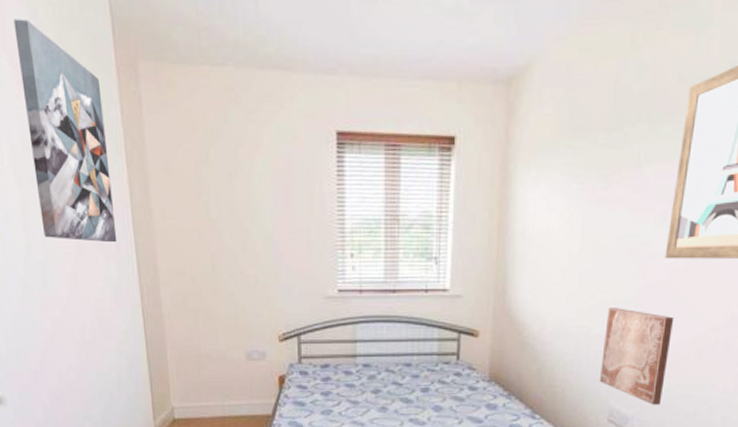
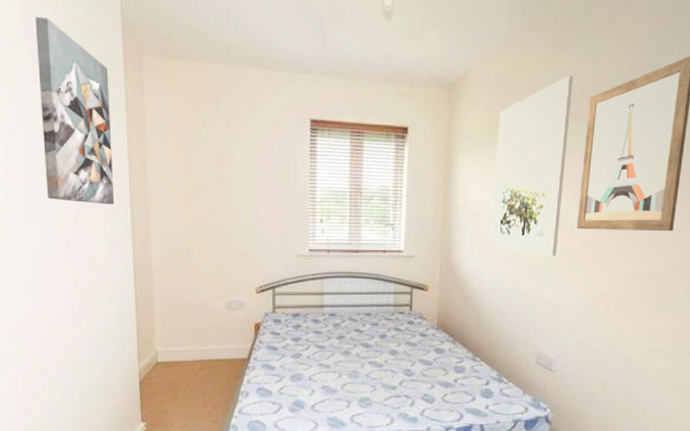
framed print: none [554,59,670,293] -> present [489,75,574,257]
wall art: present [599,308,675,405] -> none [528,268,586,349]

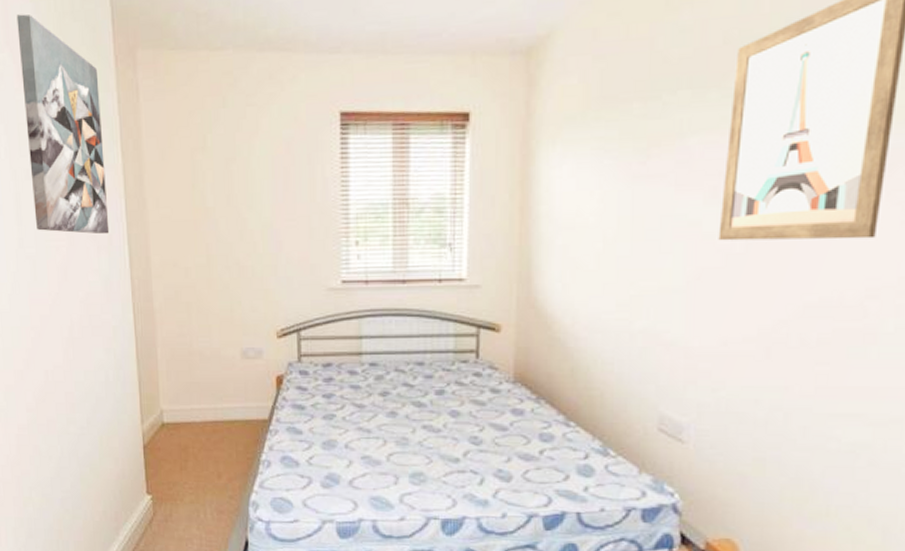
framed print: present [489,75,574,257] -> none [587,19,712,281]

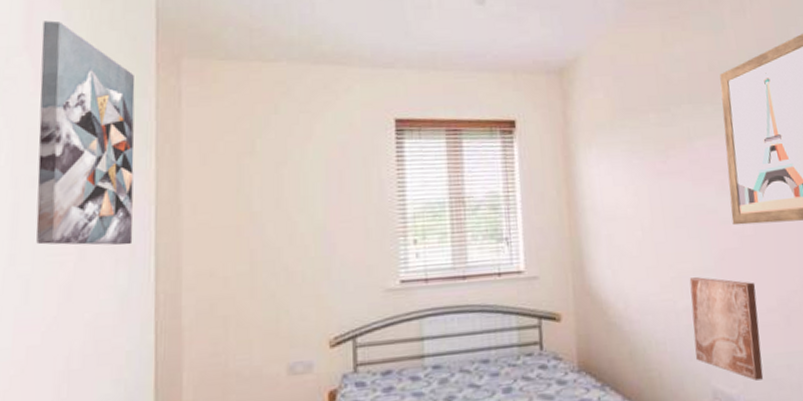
wall art: none [645,297,734,411] -> present [689,277,764,381]

